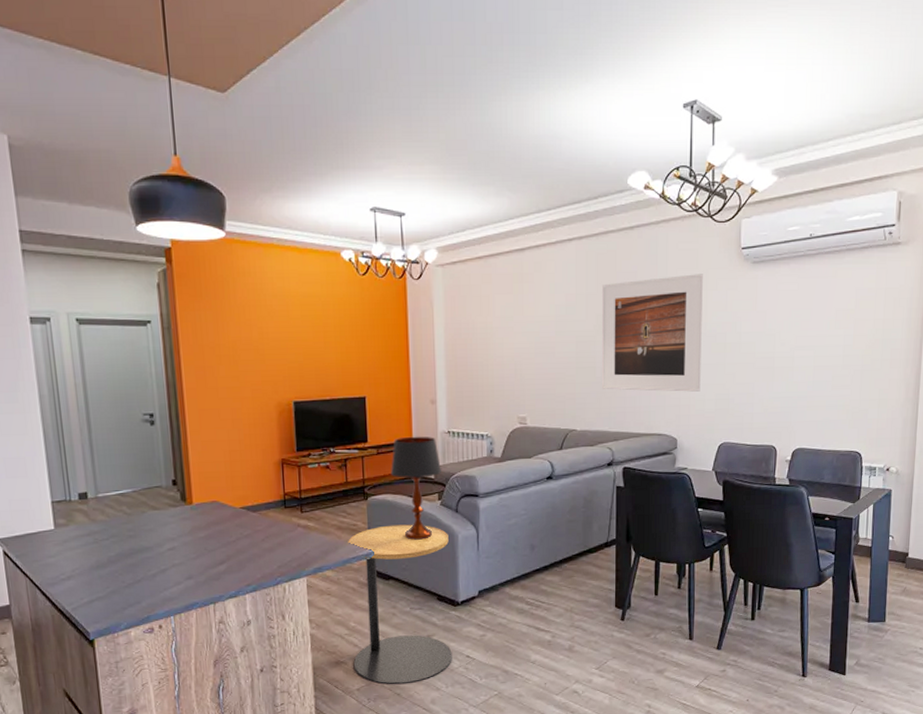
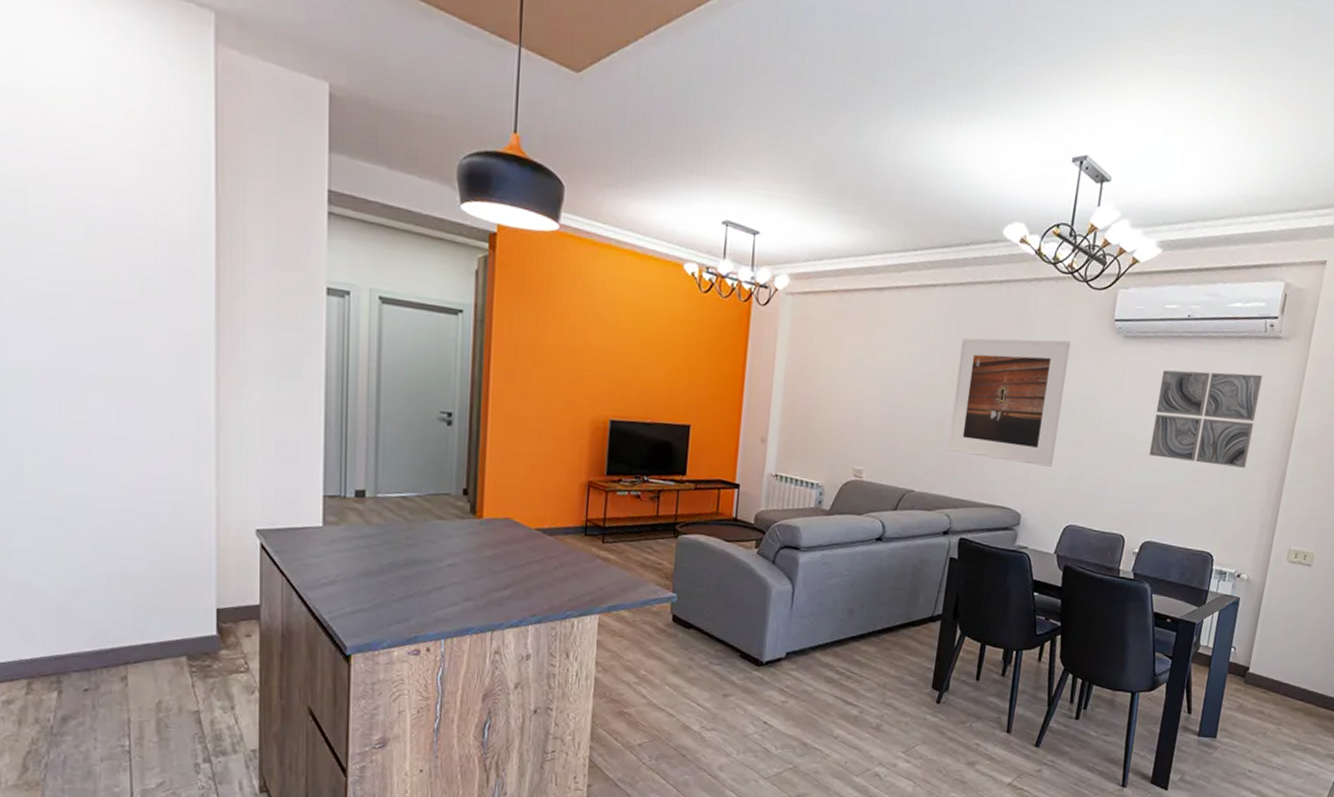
side table: present [348,524,452,685] -> none [638,568,761,746]
table lamp: present [390,436,443,540] -> none [706,474,764,589]
wall art: none [789,281,888,370] -> present [1149,370,1263,468]

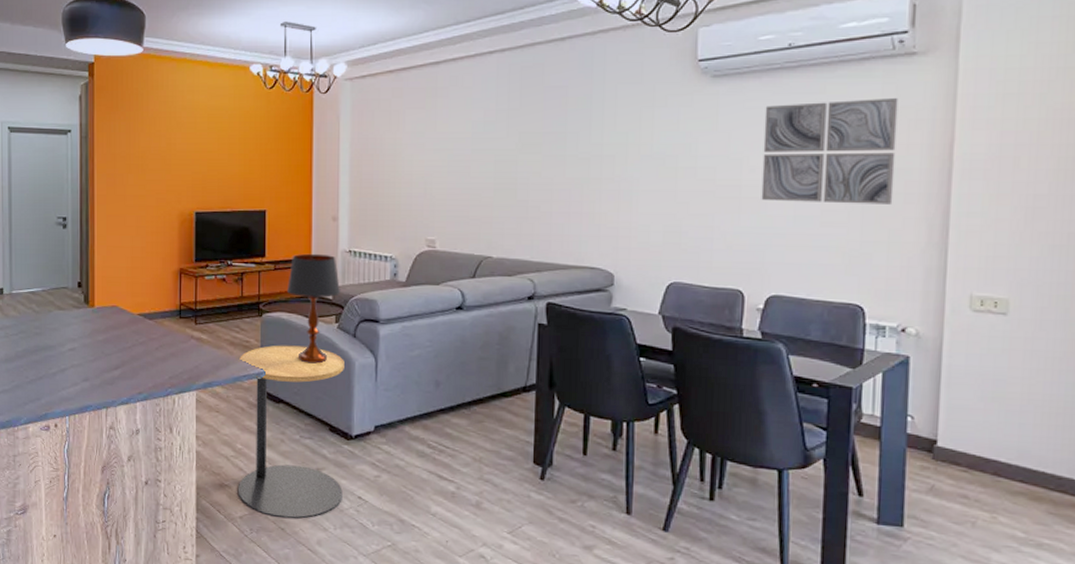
side table: none [638,568,761,746] -> present [237,345,344,519]
table lamp: none [706,474,764,589] -> present [286,253,341,364]
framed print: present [947,338,1071,467] -> none [522,89,649,221]

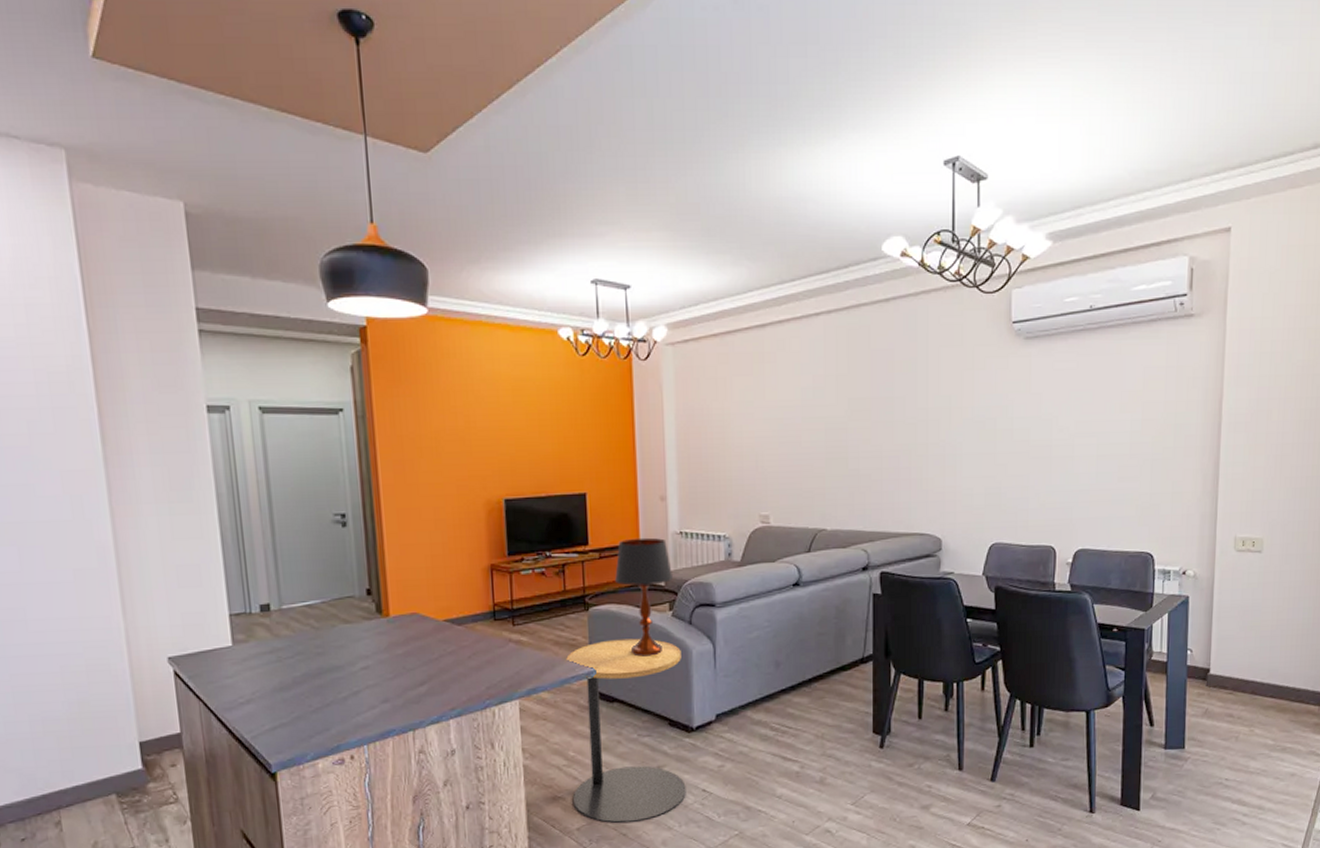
wall art: present [761,98,898,204] -> none [1069,358,1180,460]

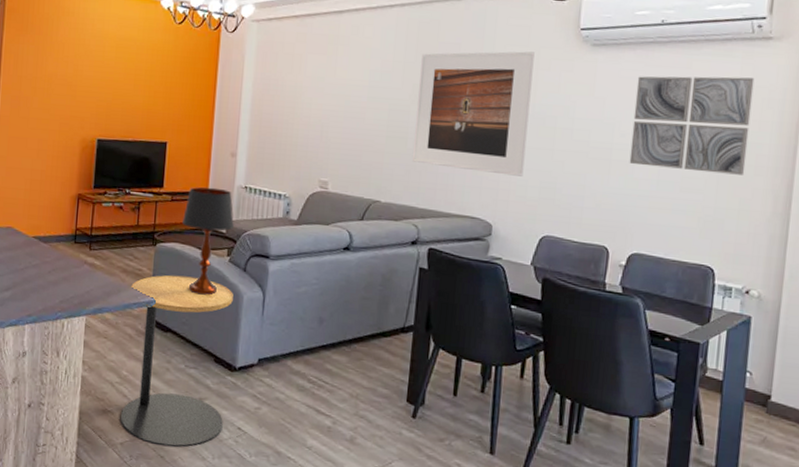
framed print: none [854,351,969,486] -> present [412,51,535,177]
wall art: none [1069,358,1180,460] -> present [629,76,755,175]

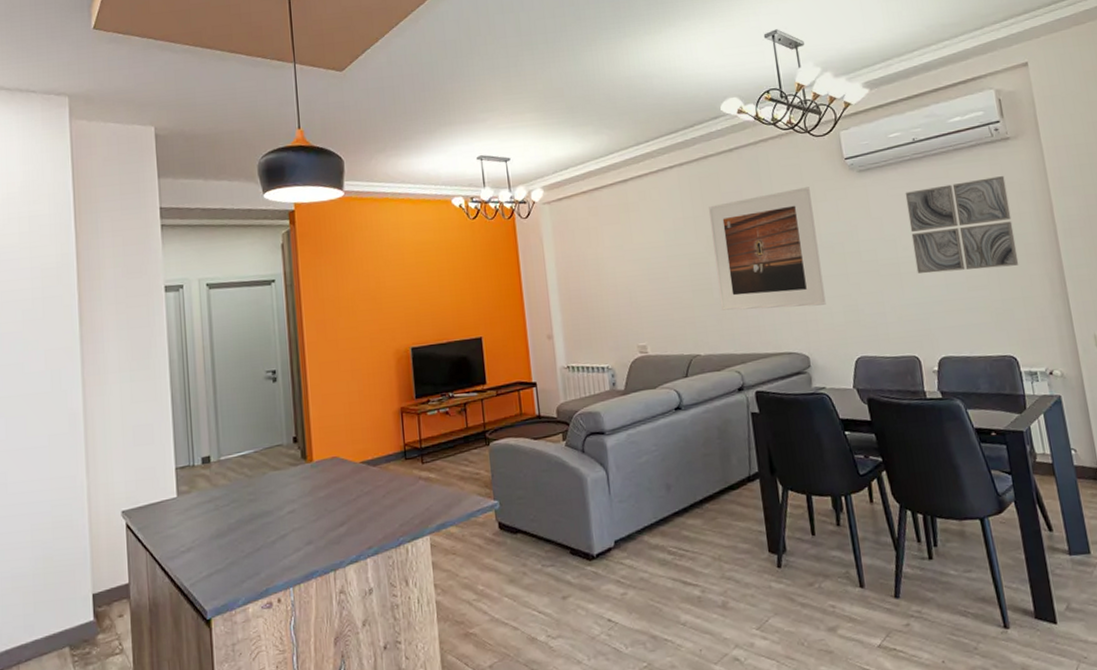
side table: present [120,275,233,448] -> none [471,469,593,659]
table lamp: present [181,187,235,295] -> none [511,373,565,487]

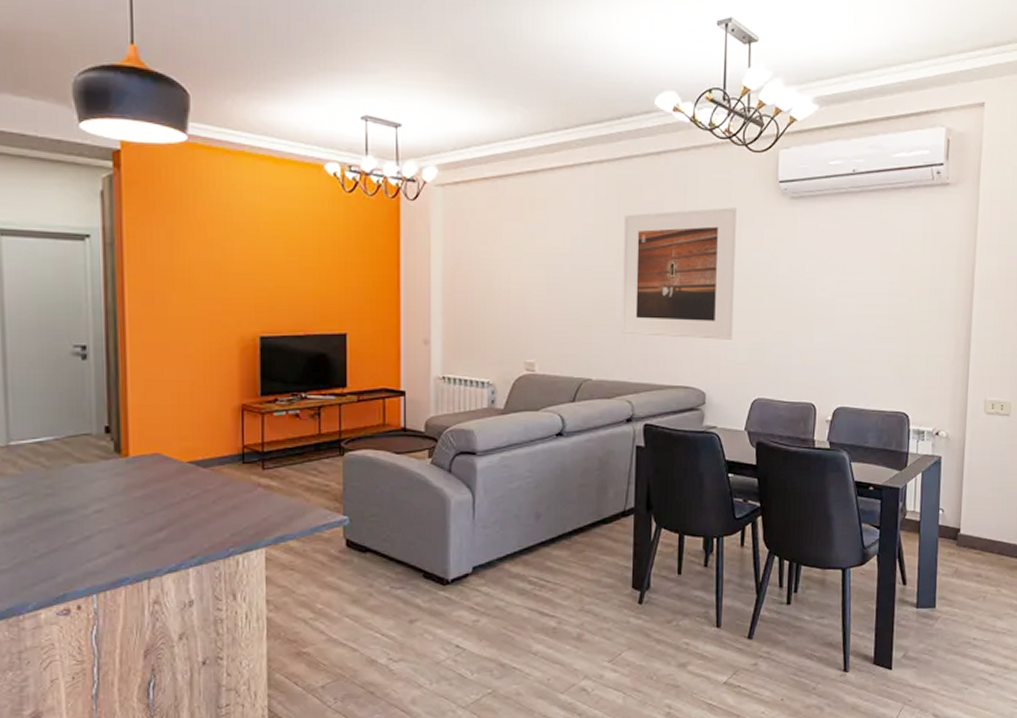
wall art: present [905,176,1019,274] -> none [830,224,936,321]

